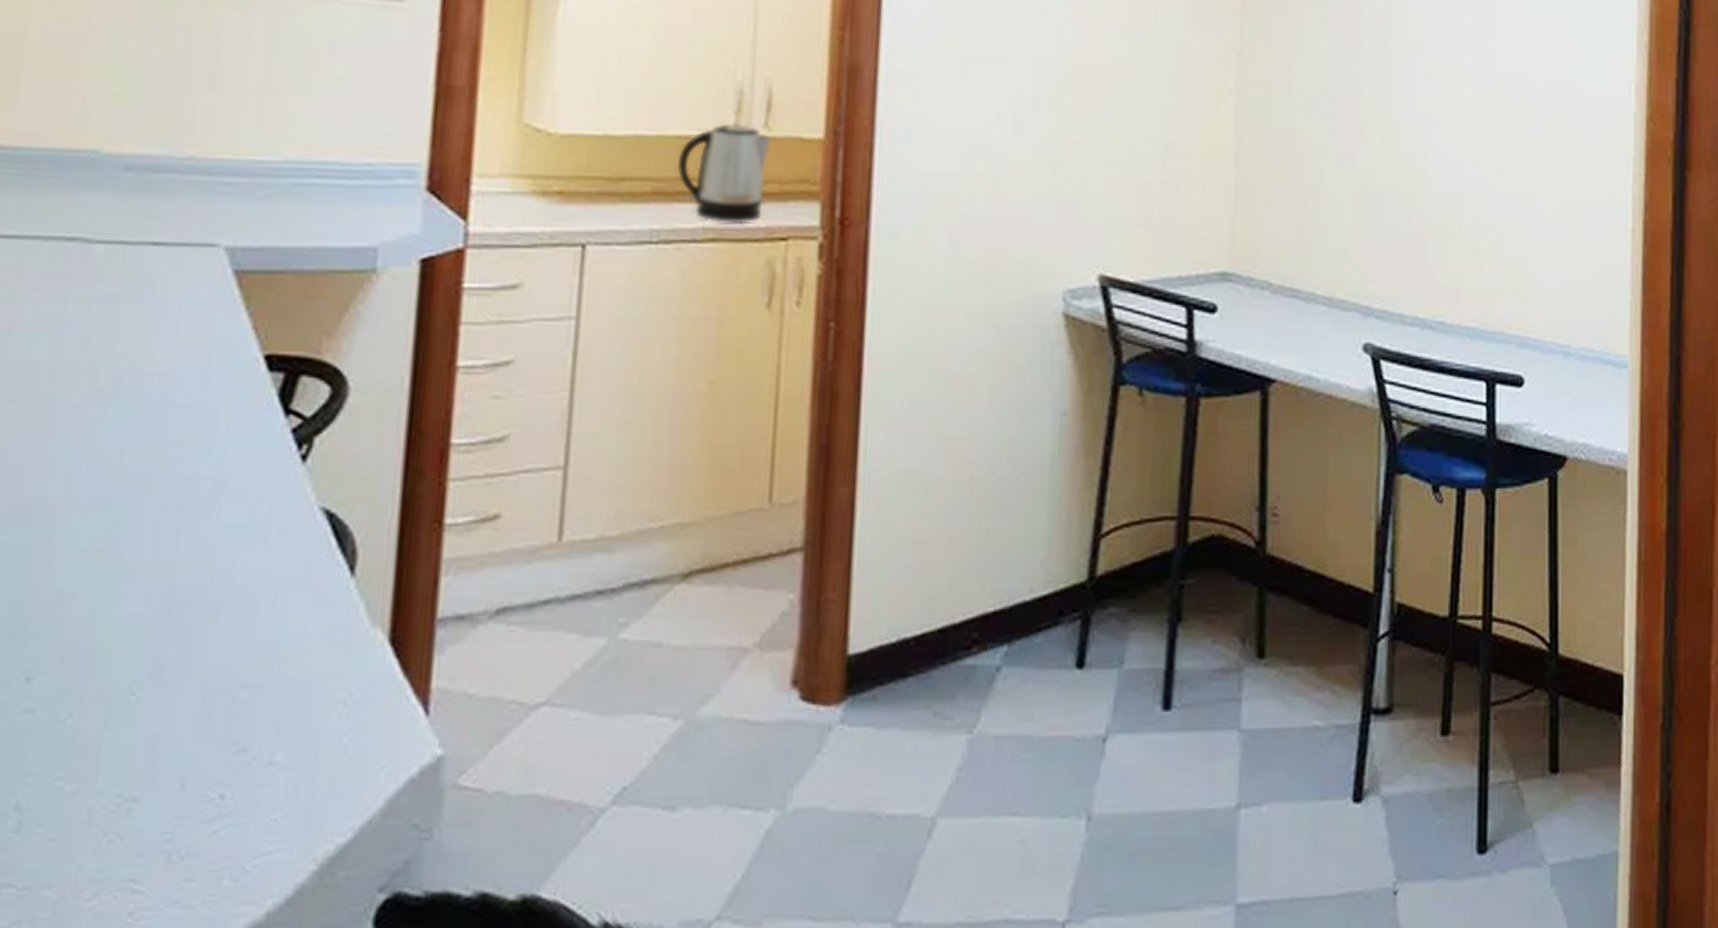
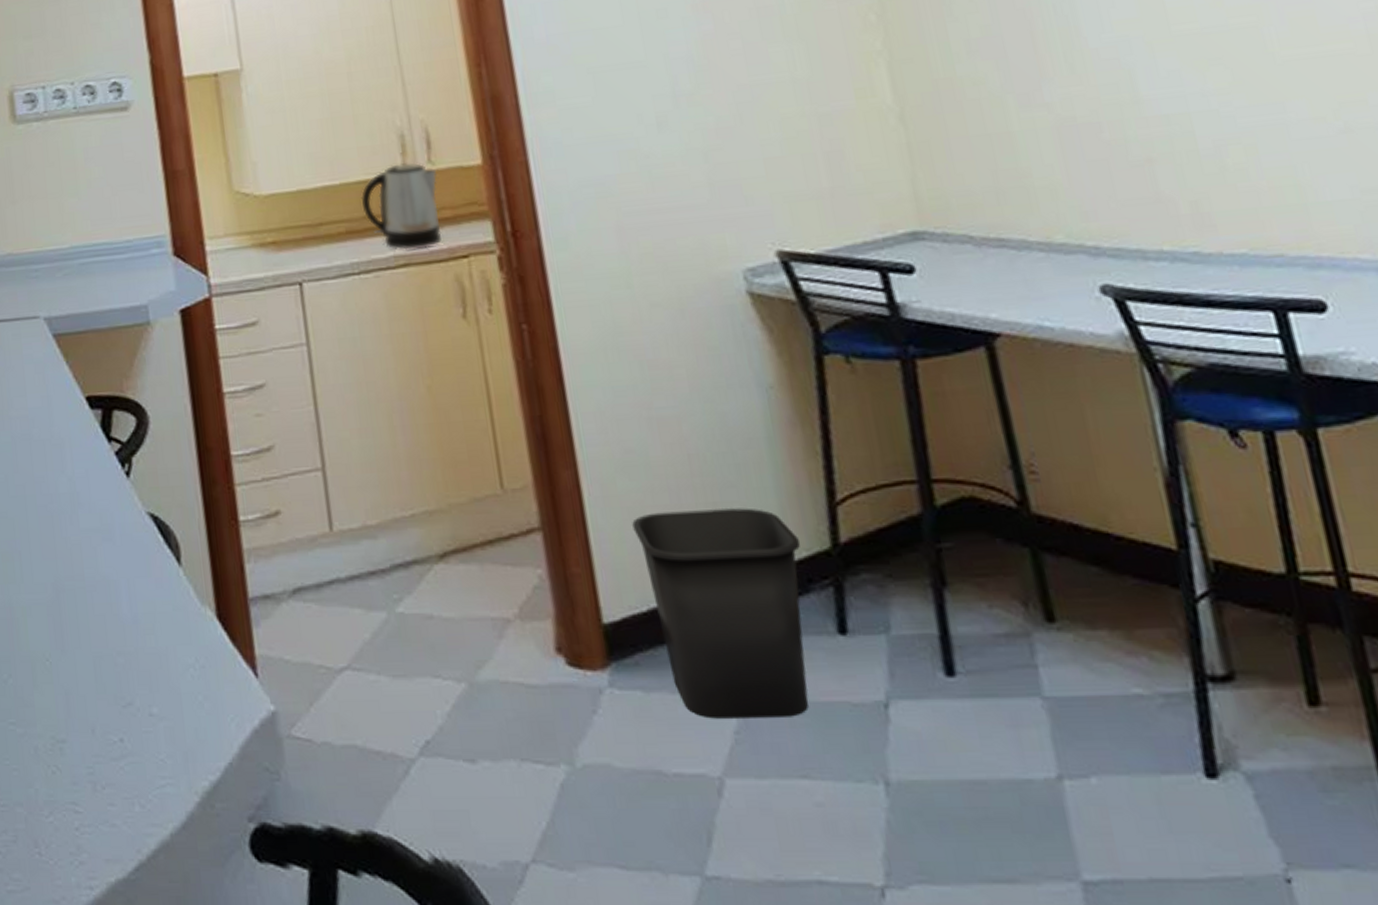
waste bin: none [900,536,1060,756] -> present [632,508,809,719]

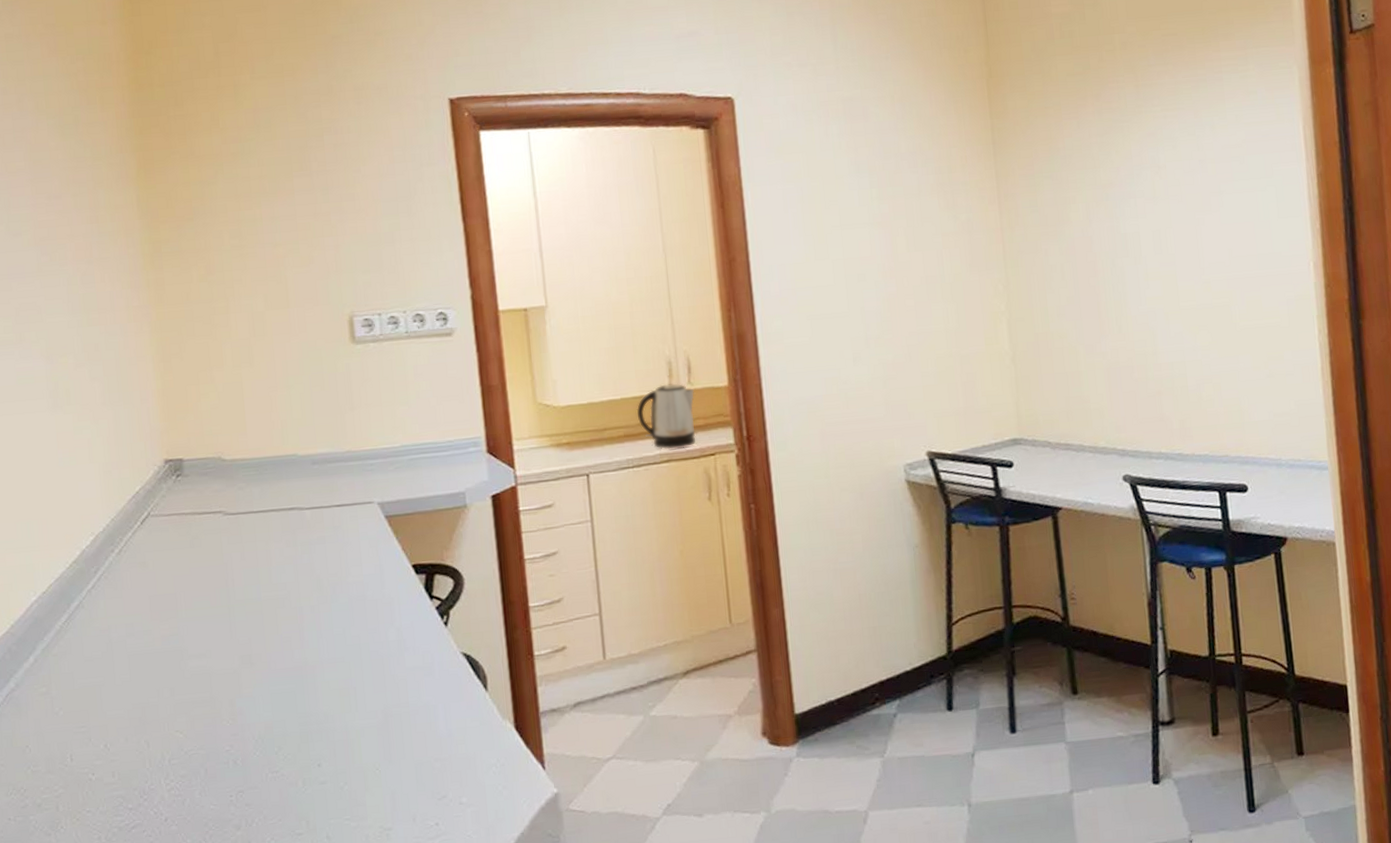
waste bin: present [632,508,809,719] -> none [819,629,928,773]

